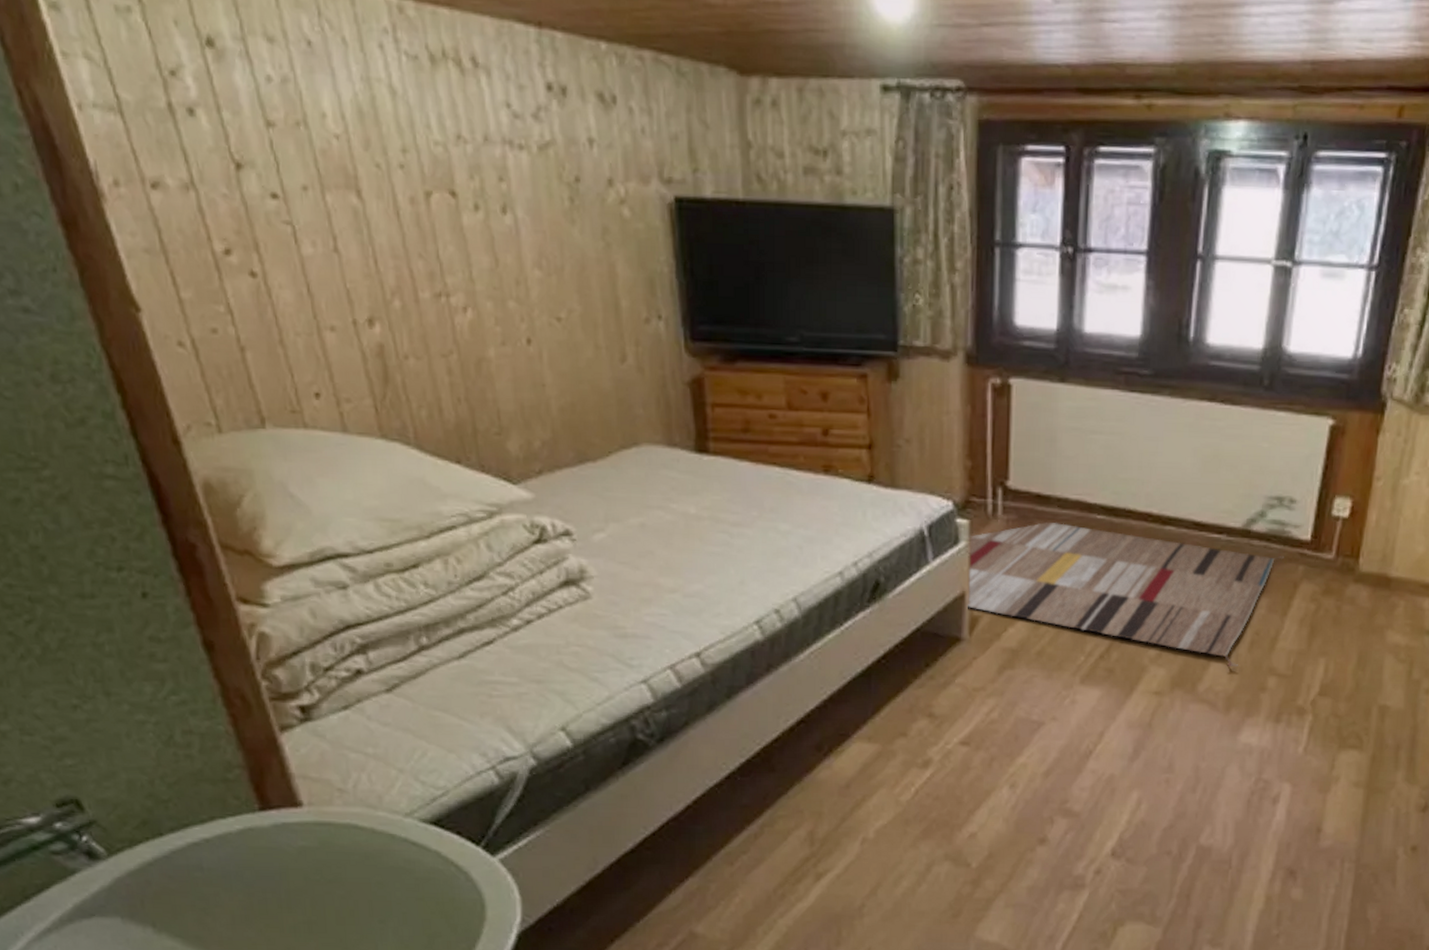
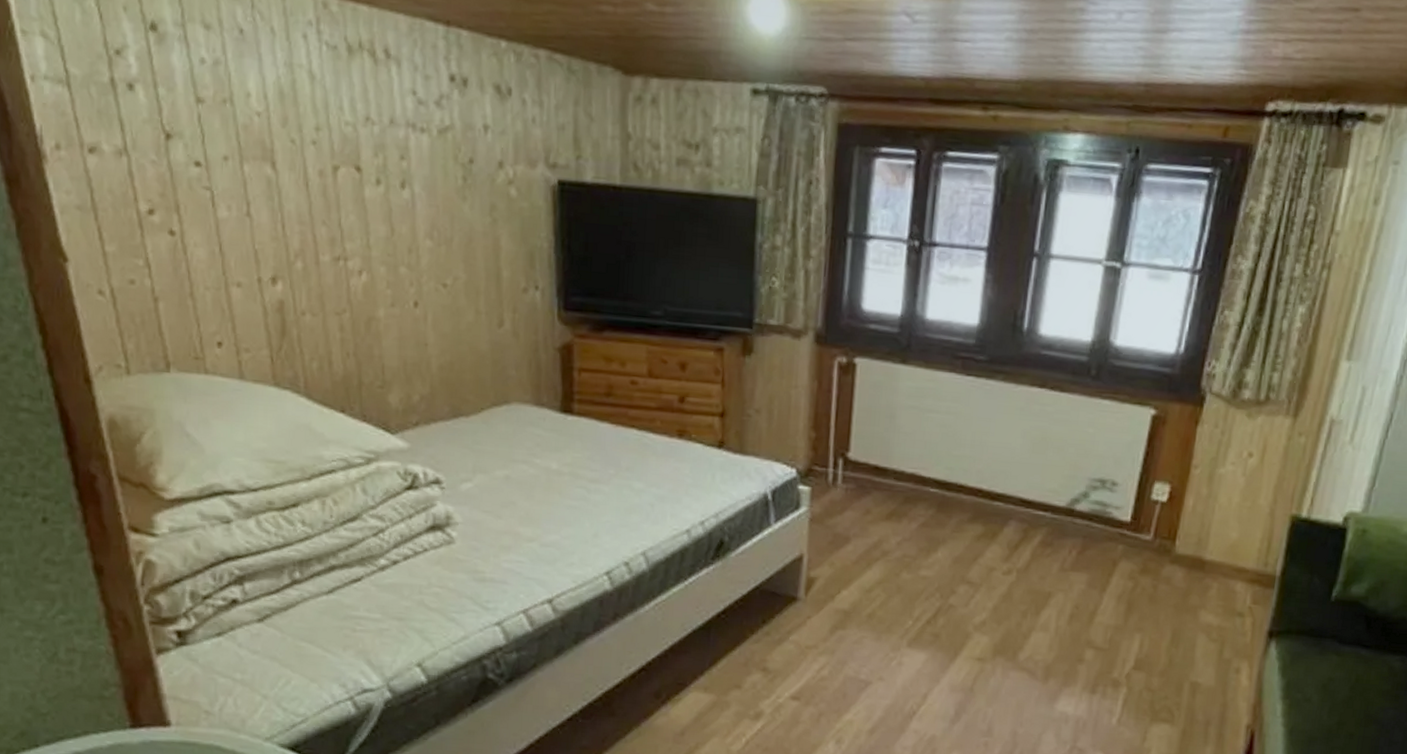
rug: present [967,521,1284,668] -> none [804,492,1104,639]

